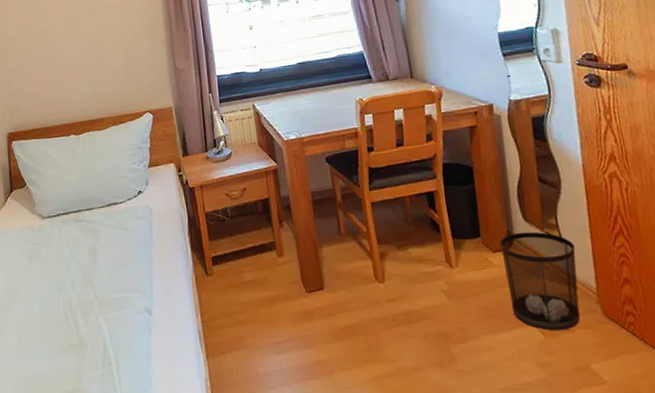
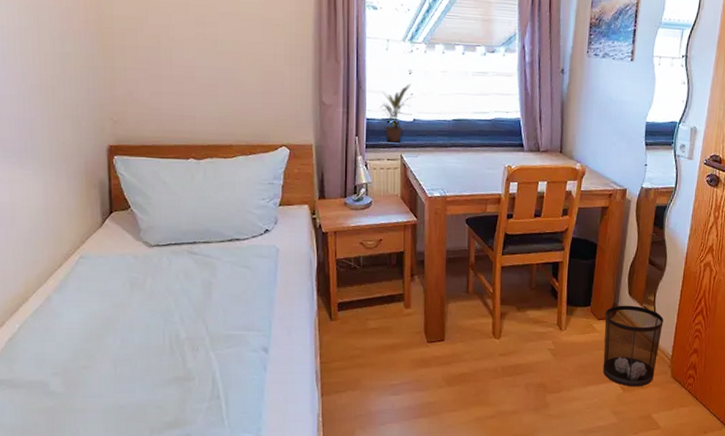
potted plant: none [227,38,257,94] -> present [379,84,414,143]

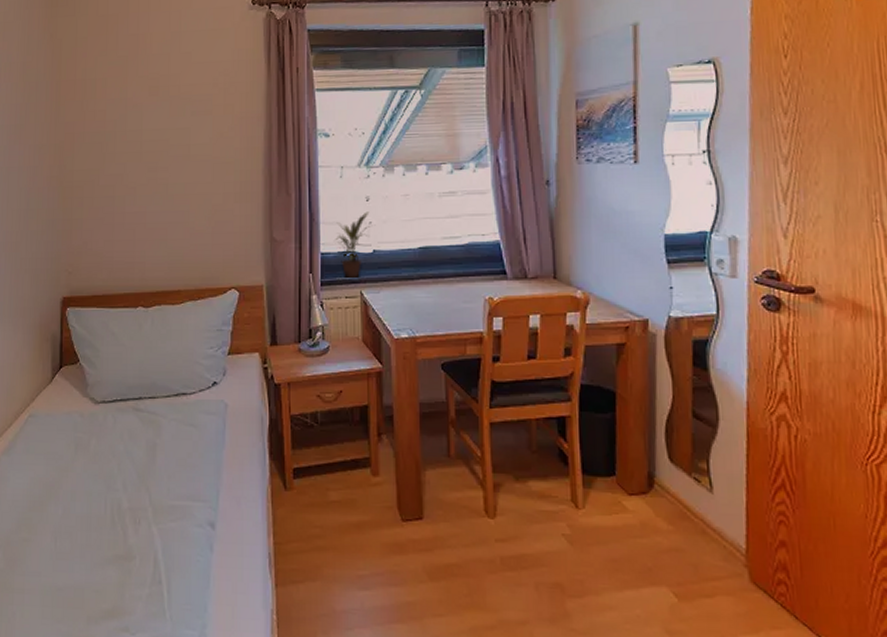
waste bin: present [603,305,664,387] -> none [638,475,727,595]

